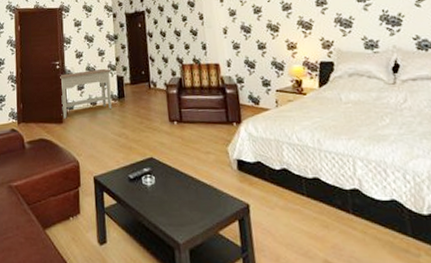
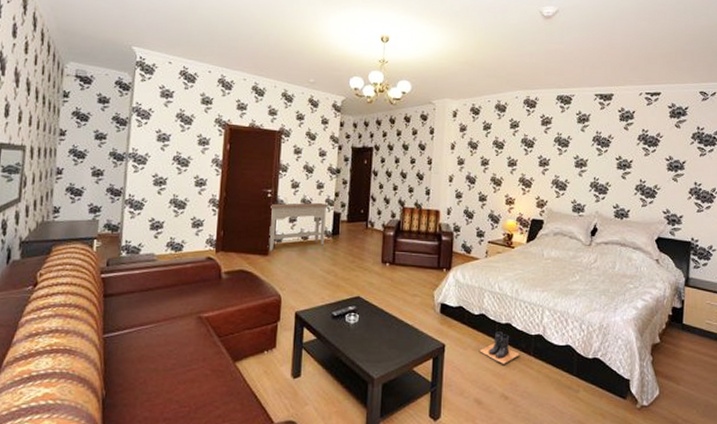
boots: none [288,187,337,226] -> present [478,331,520,365]

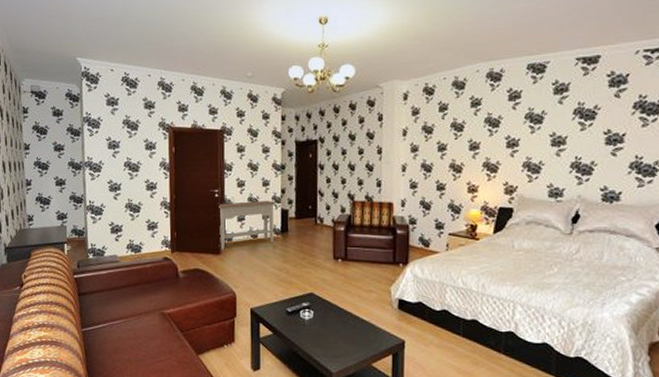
boots: present [478,331,520,365] -> none [442,328,488,363]

